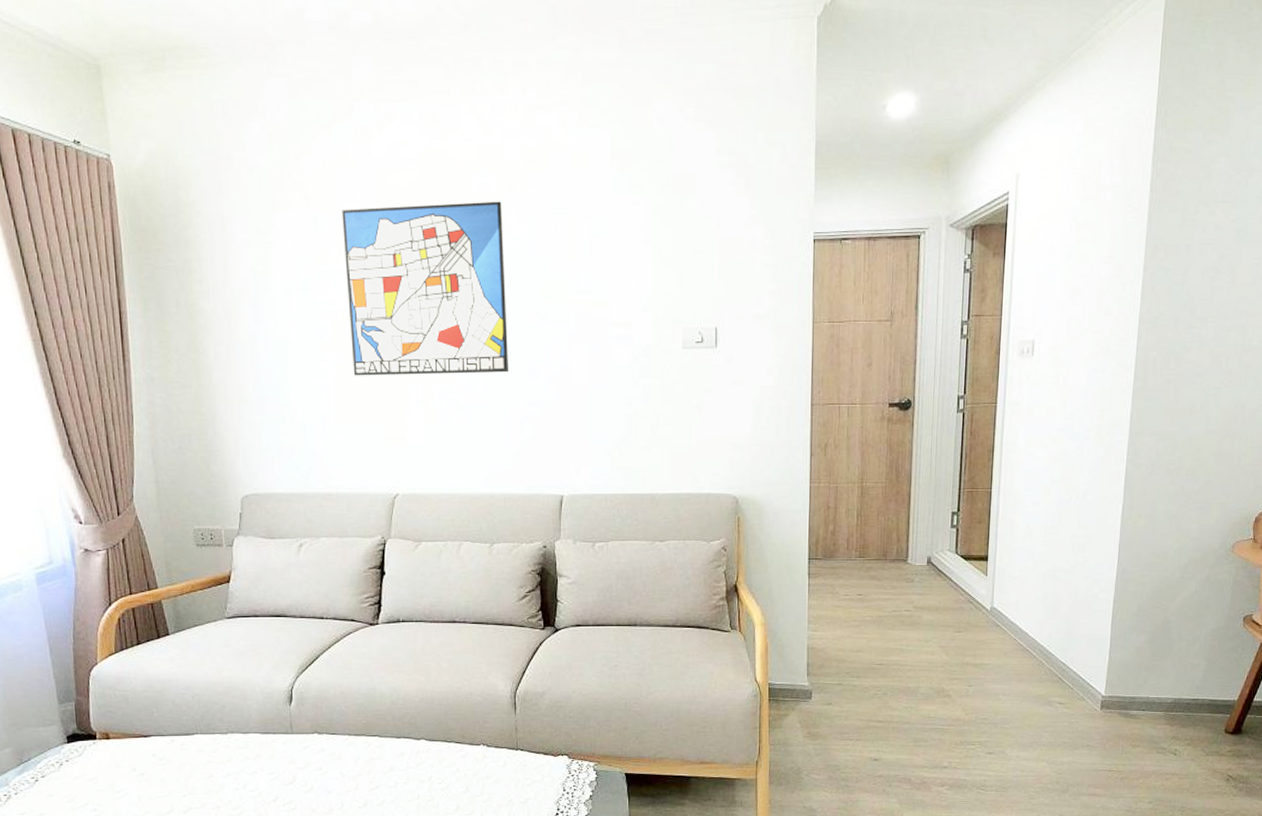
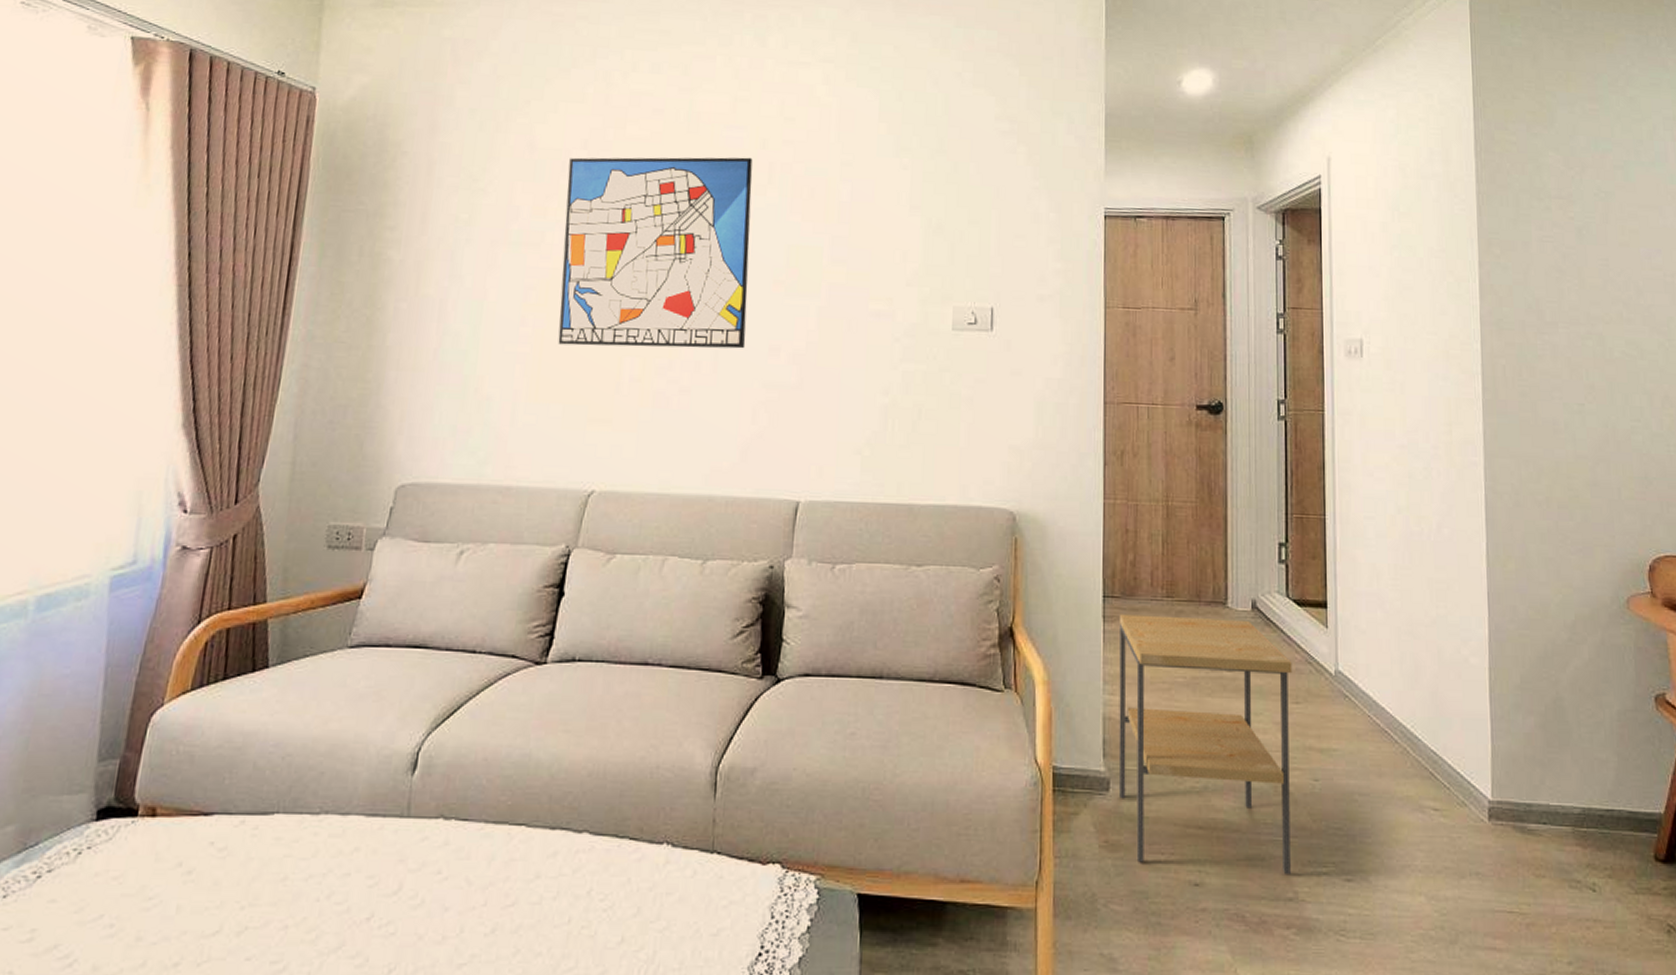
side table: none [818,571,957,750] -> present [1118,614,1293,874]

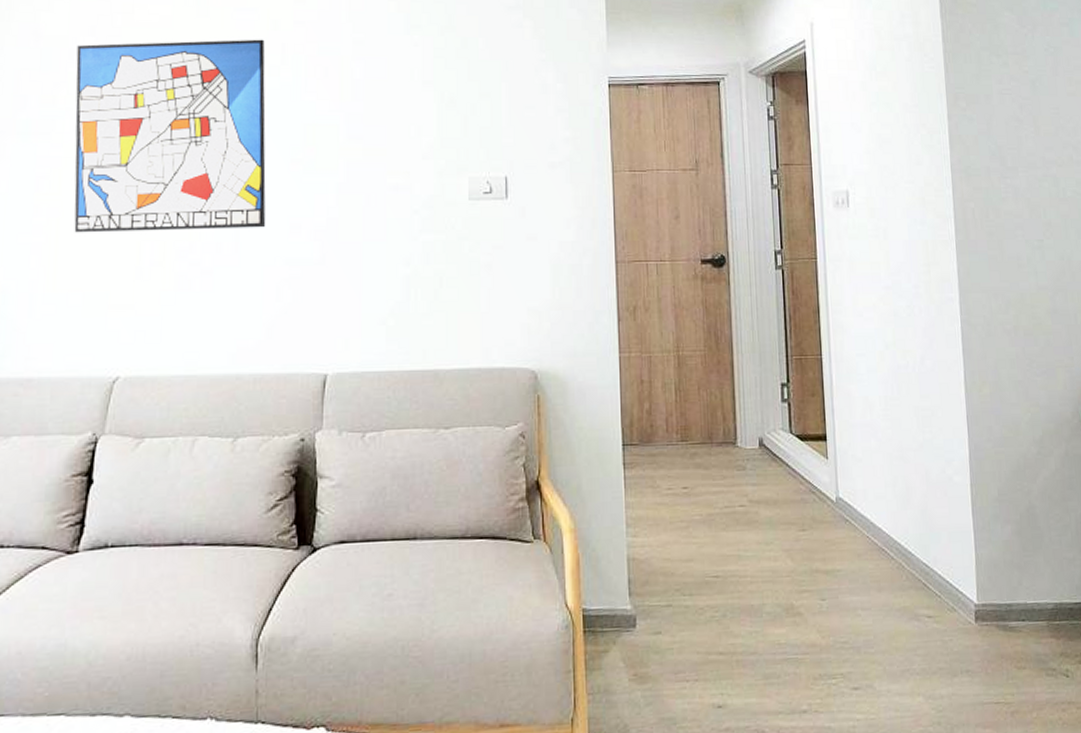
side table: present [1118,614,1293,874] -> none [639,457,804,692]

